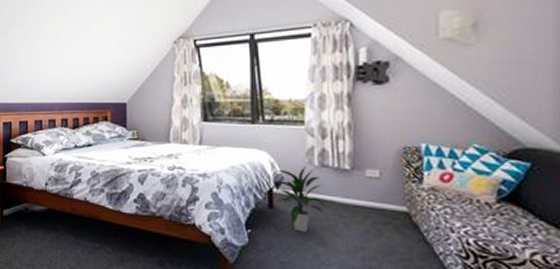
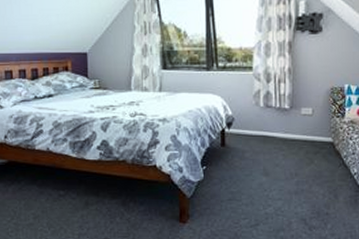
indoor plant: present [275,167,325,232] -> none [227,108,269,165]

